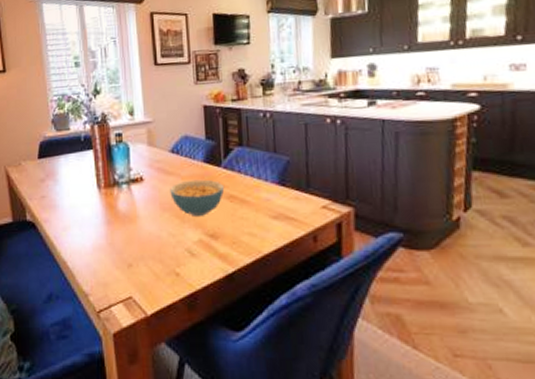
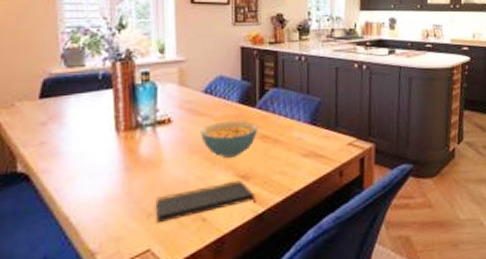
notepad: none [134,239,226,274] -> present [155,180,257,224]

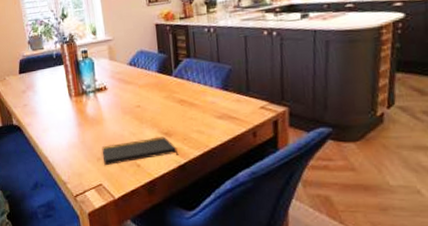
cereal bowl: present [201,120,258,158] -> none [129,87,176,118]

